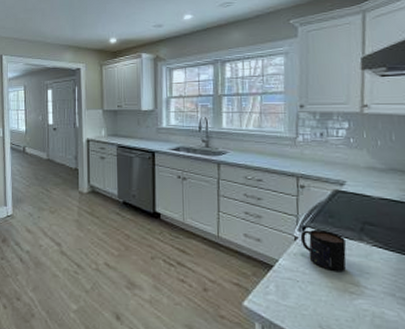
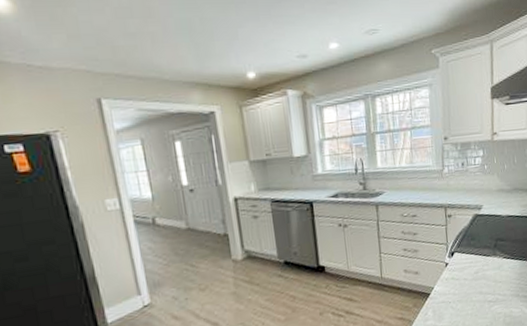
mug: present [300,229,347,273] -> none [450,252,485,287]

